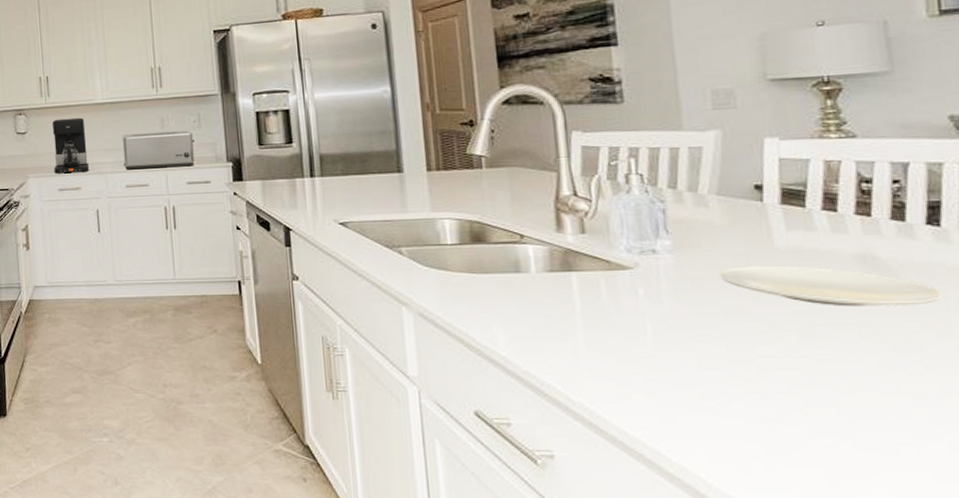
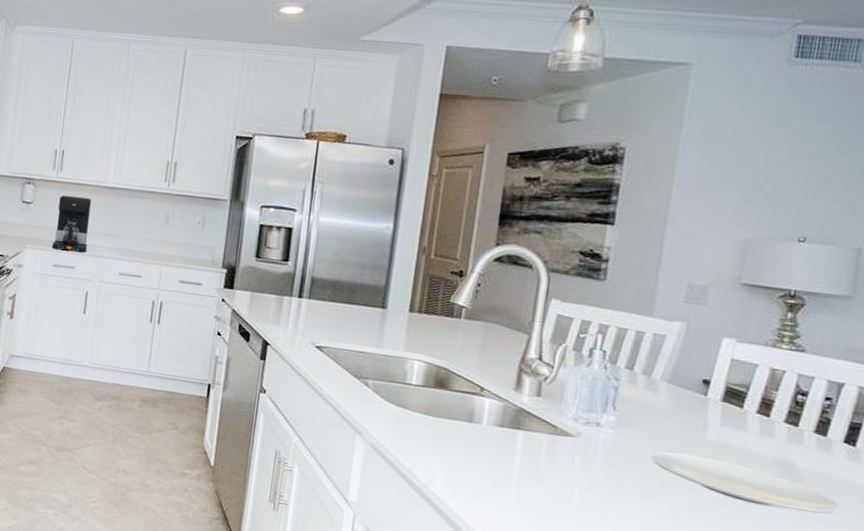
toaster: present [122,130,195,170] -> none [121,222,195,266]

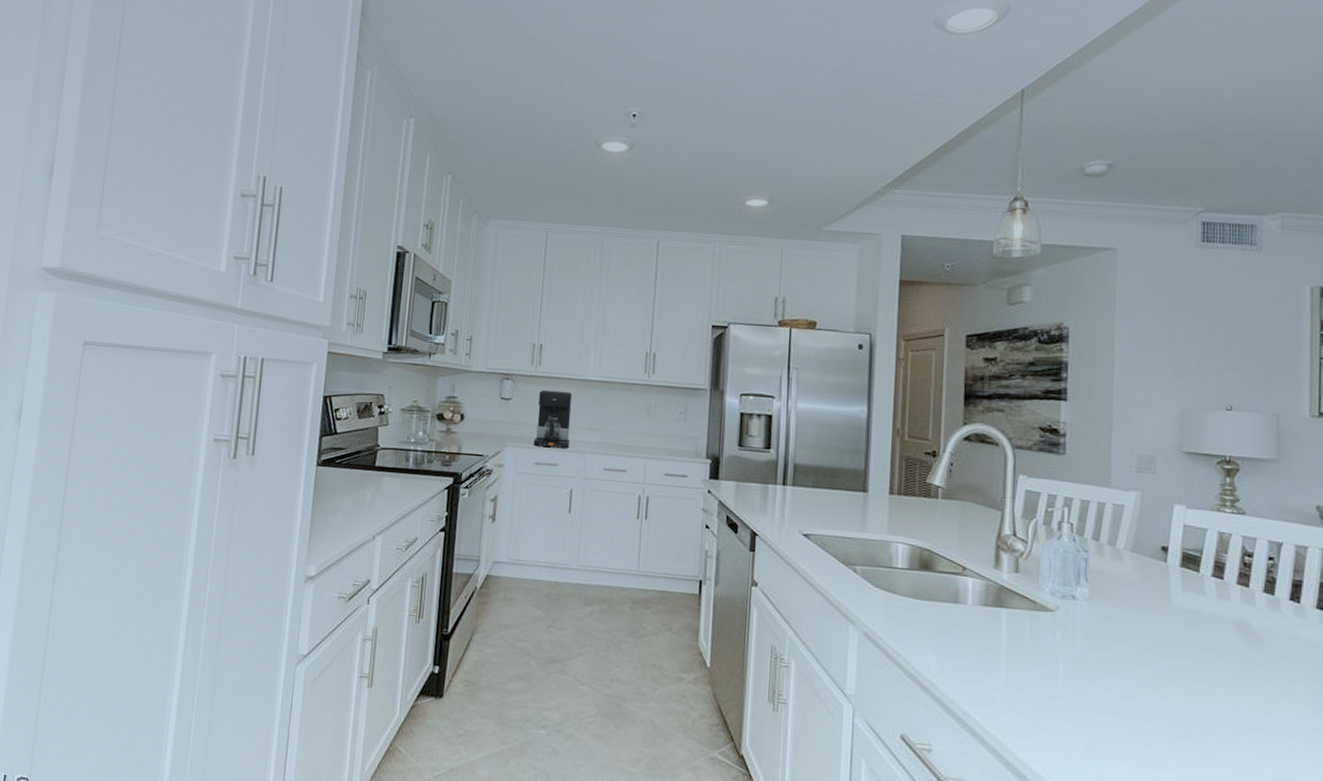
plate: present [650,451,841,515] -> none [1124,619,1296,673]

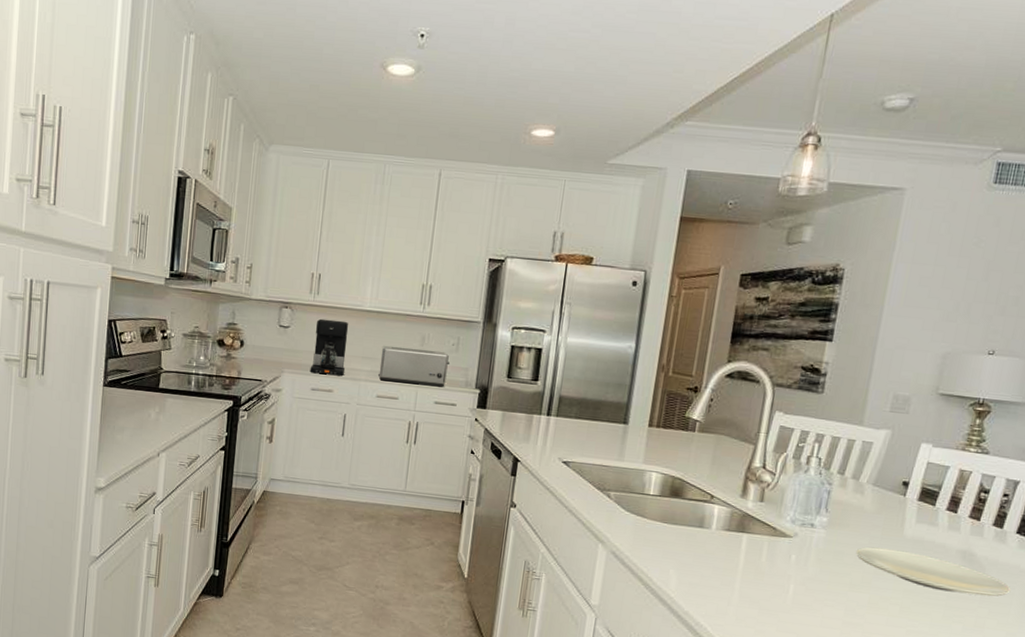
toaster: none [605,415,678,458] -> present [378,345,449,388]
plate: none [1124,619,1296,673] -> present [855,547,1011,597]

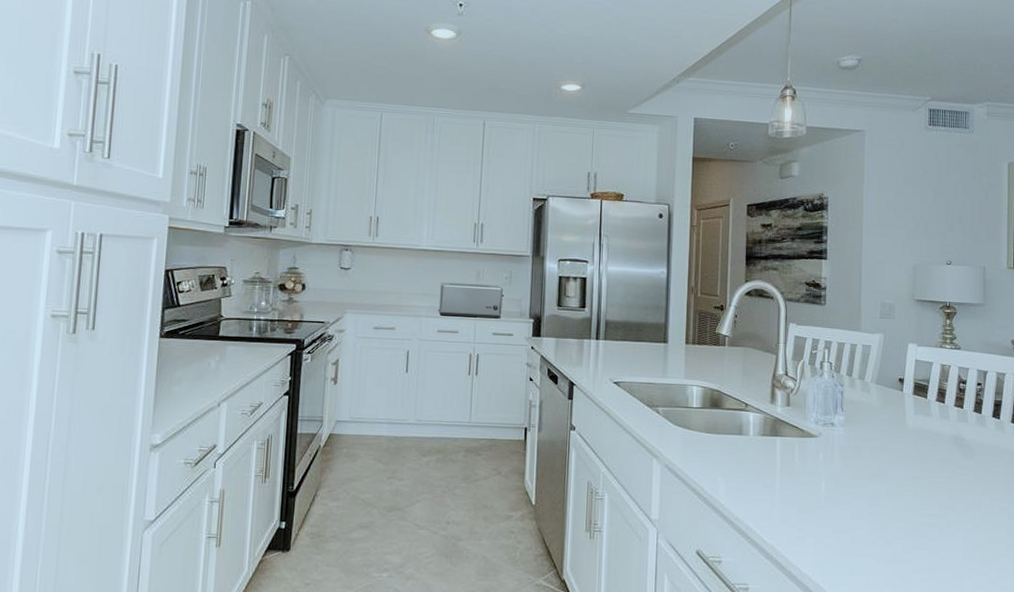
coffee maker: present [309,318,349,377] -> none [372,259,408,315]
plate: present [855,547,1011,597] -> none [871,440,997,476]

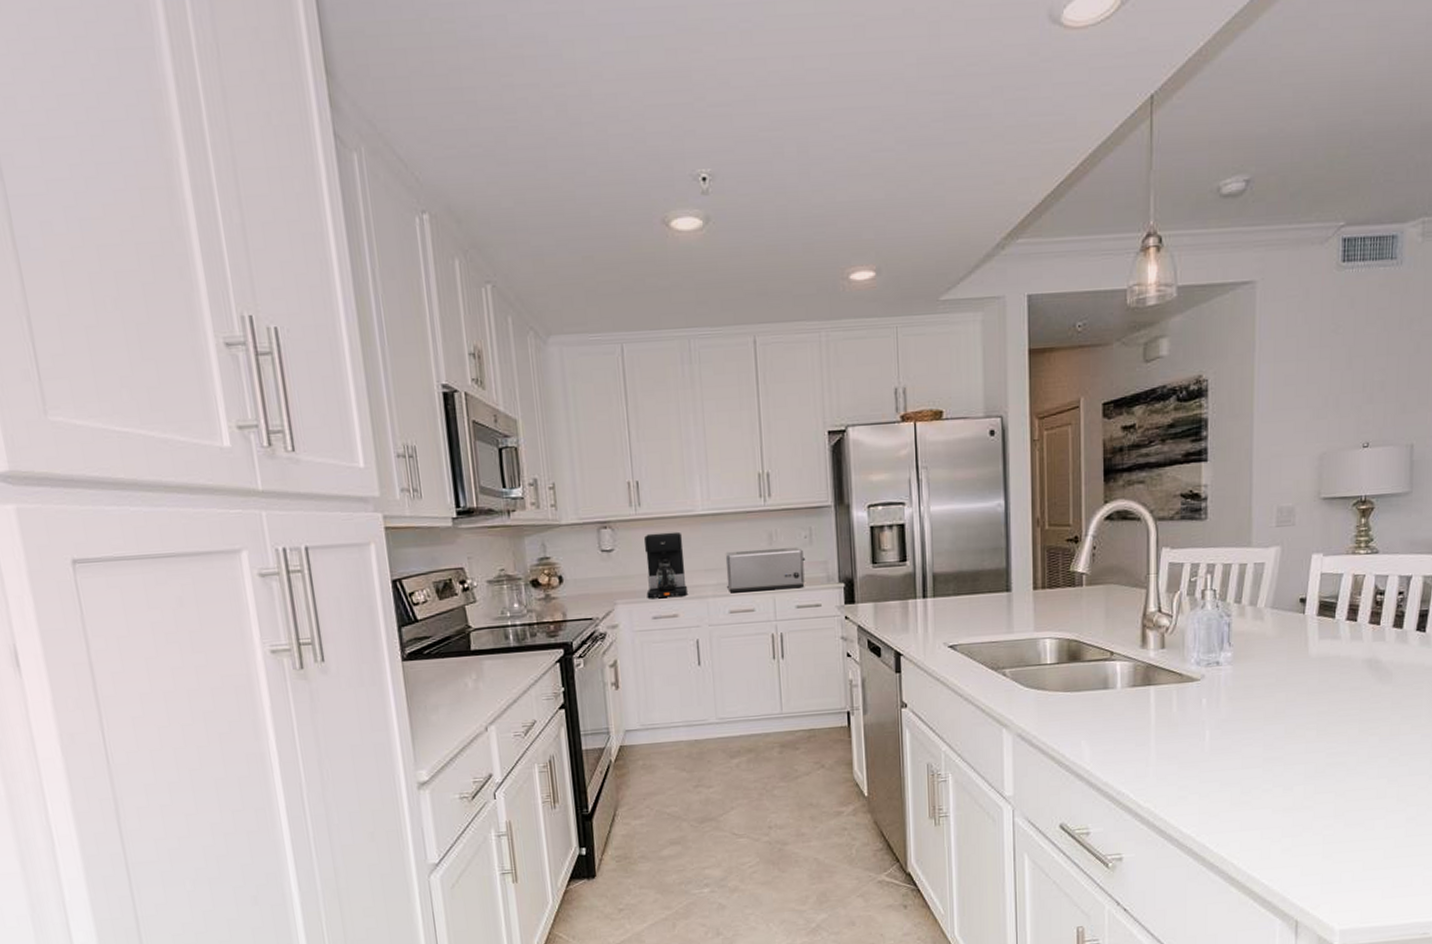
coffee maker: none [372,259,408,315] -> present [644,531,688,600]

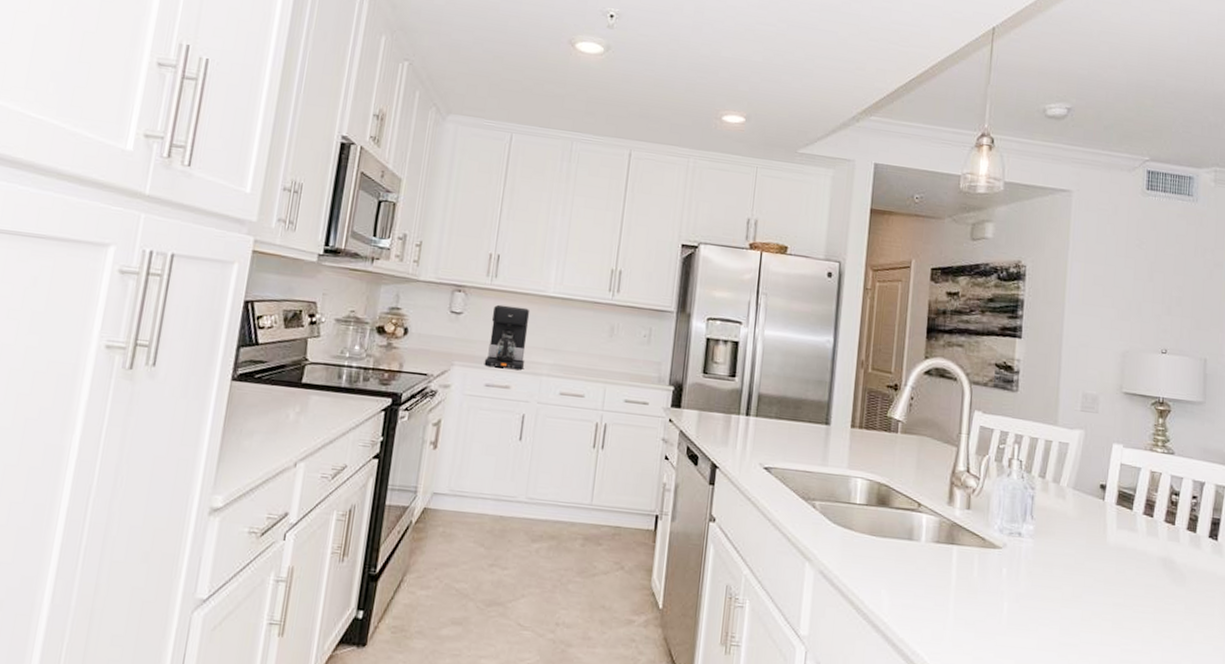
toaster: present [725,546,805,593] -> none [562,335,641,384]

